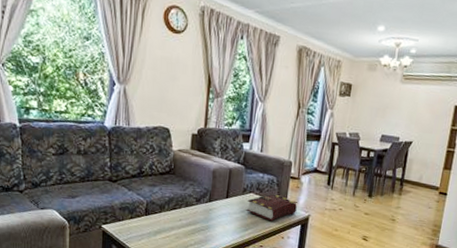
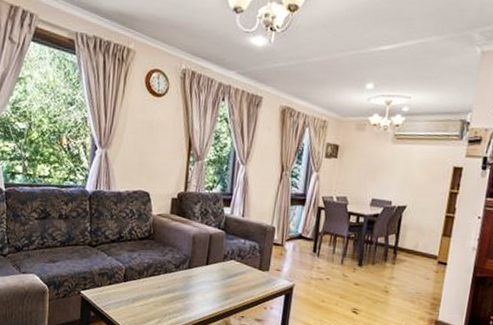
book: present [246,193,297,222] -> none [226,261,281,291]

